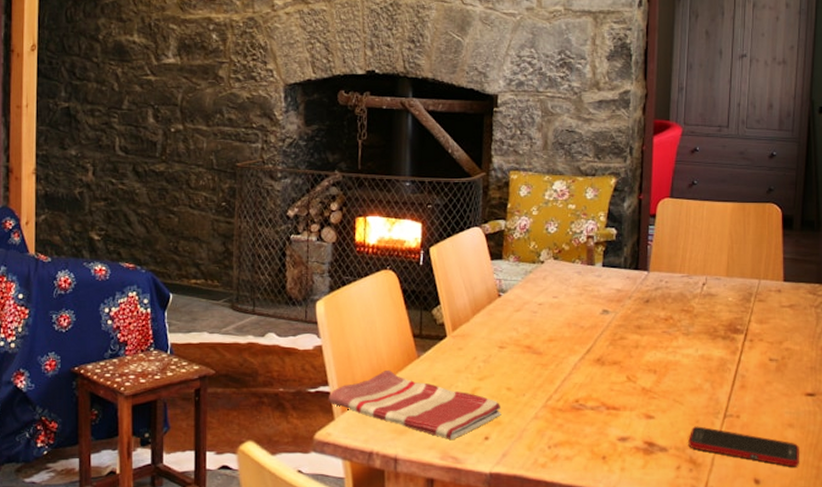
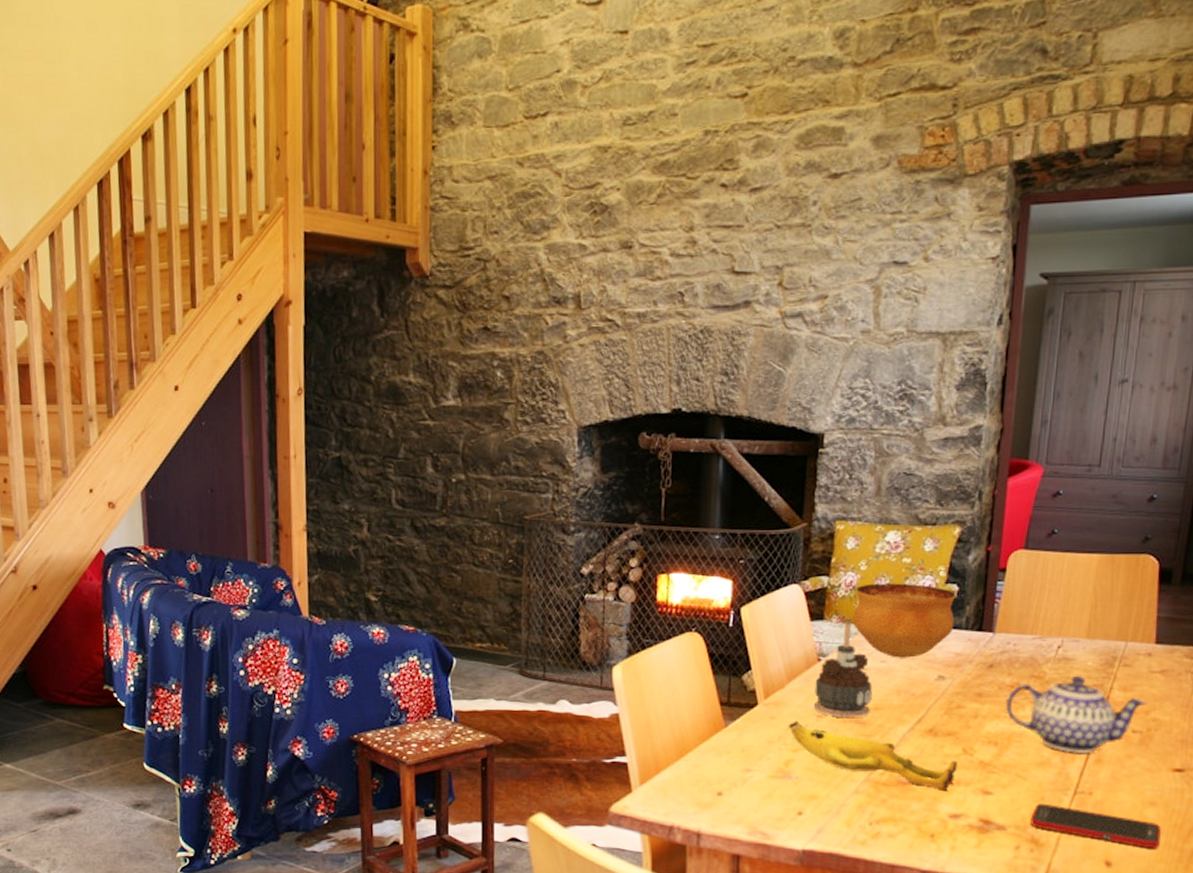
dish towel: present [328,369,502,439] -> none [625,739,818,814]
banana: none [473,351,623,415] -> present [788,720,958,790]
candle: none [496,258,546,349] -> present [814,618,872,719]
bowl: none [527,227,615,294] -> present [852,583,956,658]
teapot: none [661,309,780,381] -> present [1005,675,1148,754]

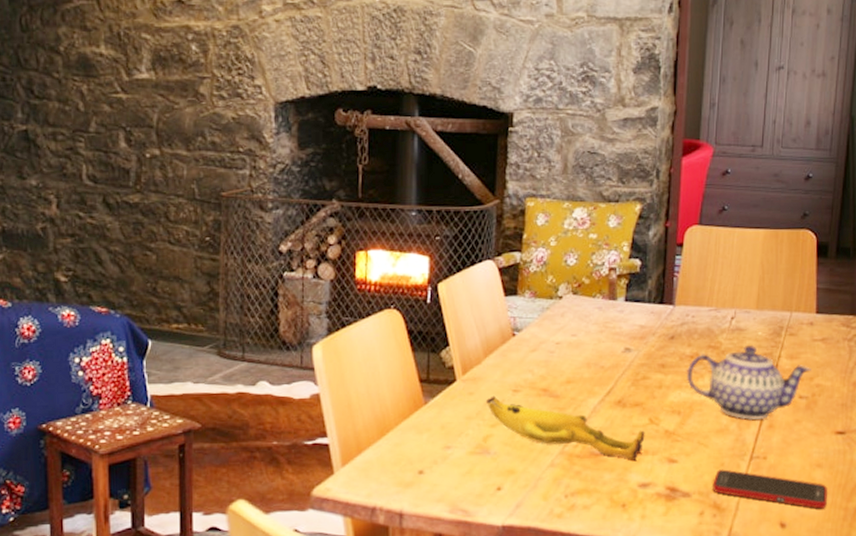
candle: present [814,618,872,719] -> none [510,293,564,393]
bowl: present [852,583,956,658] -> none [544,258,639,332]

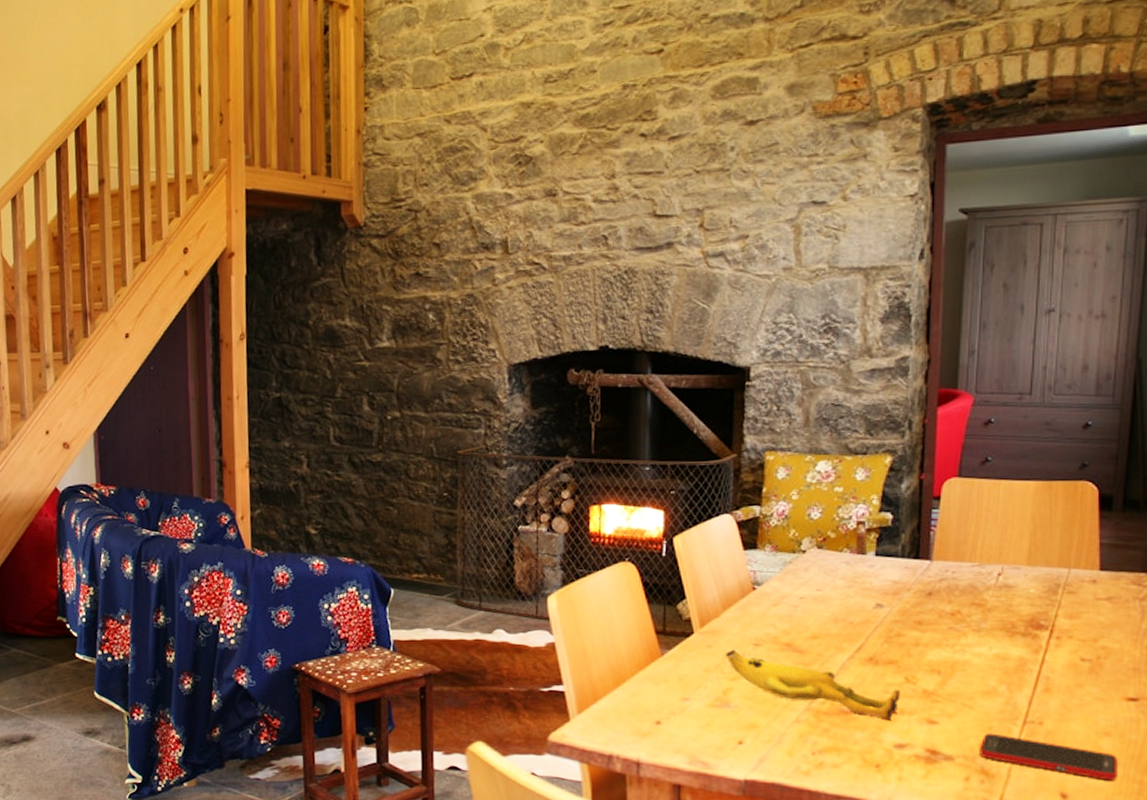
teapot: present [686,344,811,421] -> none [946,602,1095,683]

